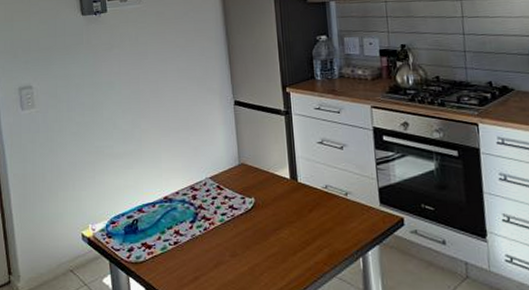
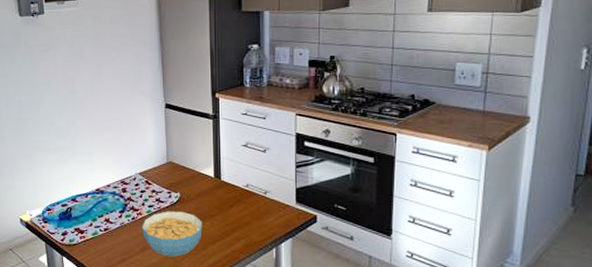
cereal bowl: none [215,219,281,272] -> present [142,211,202,257]

